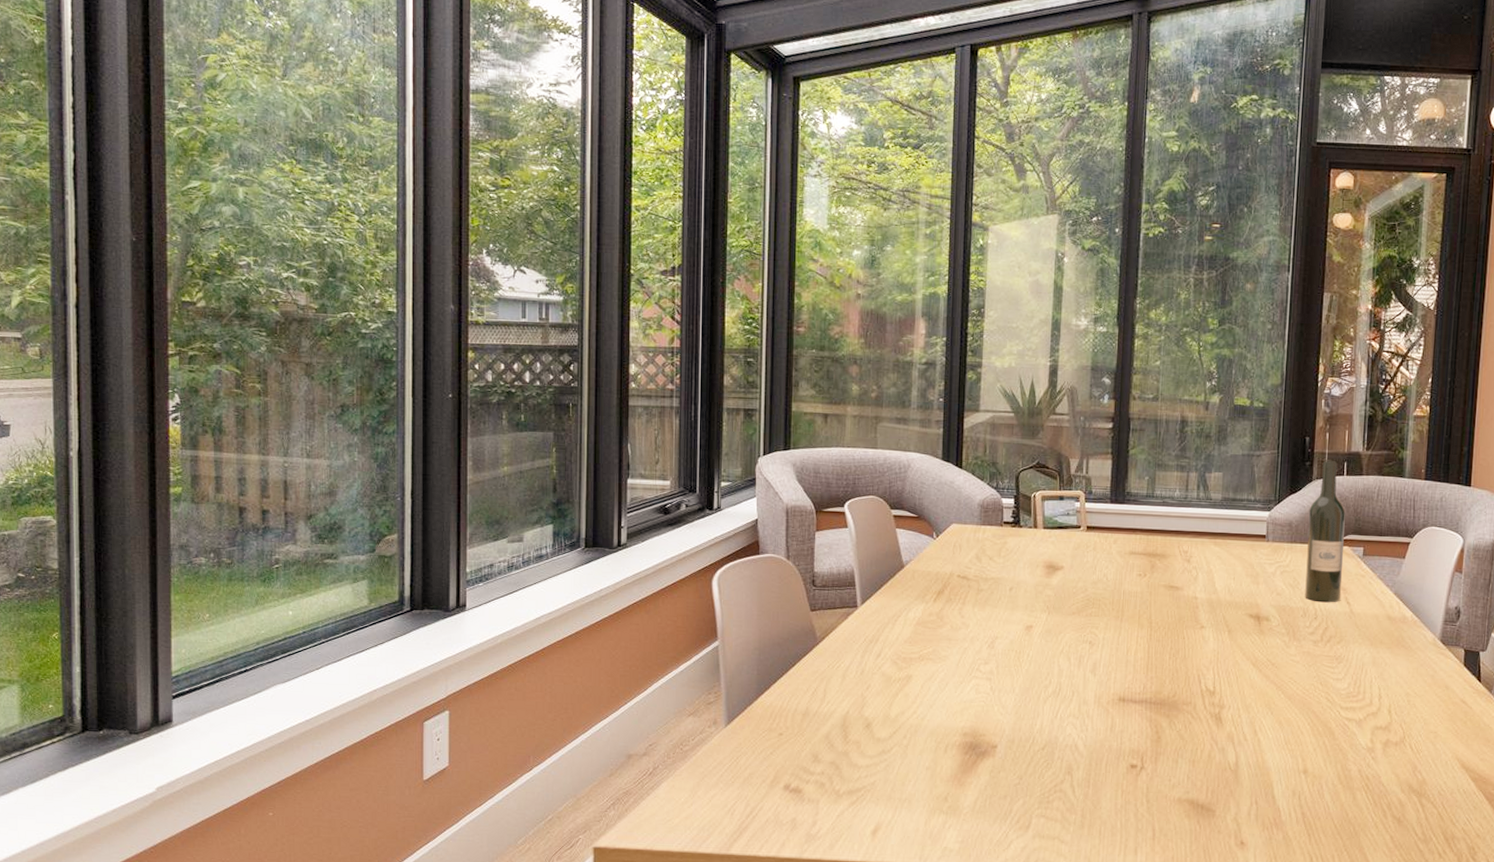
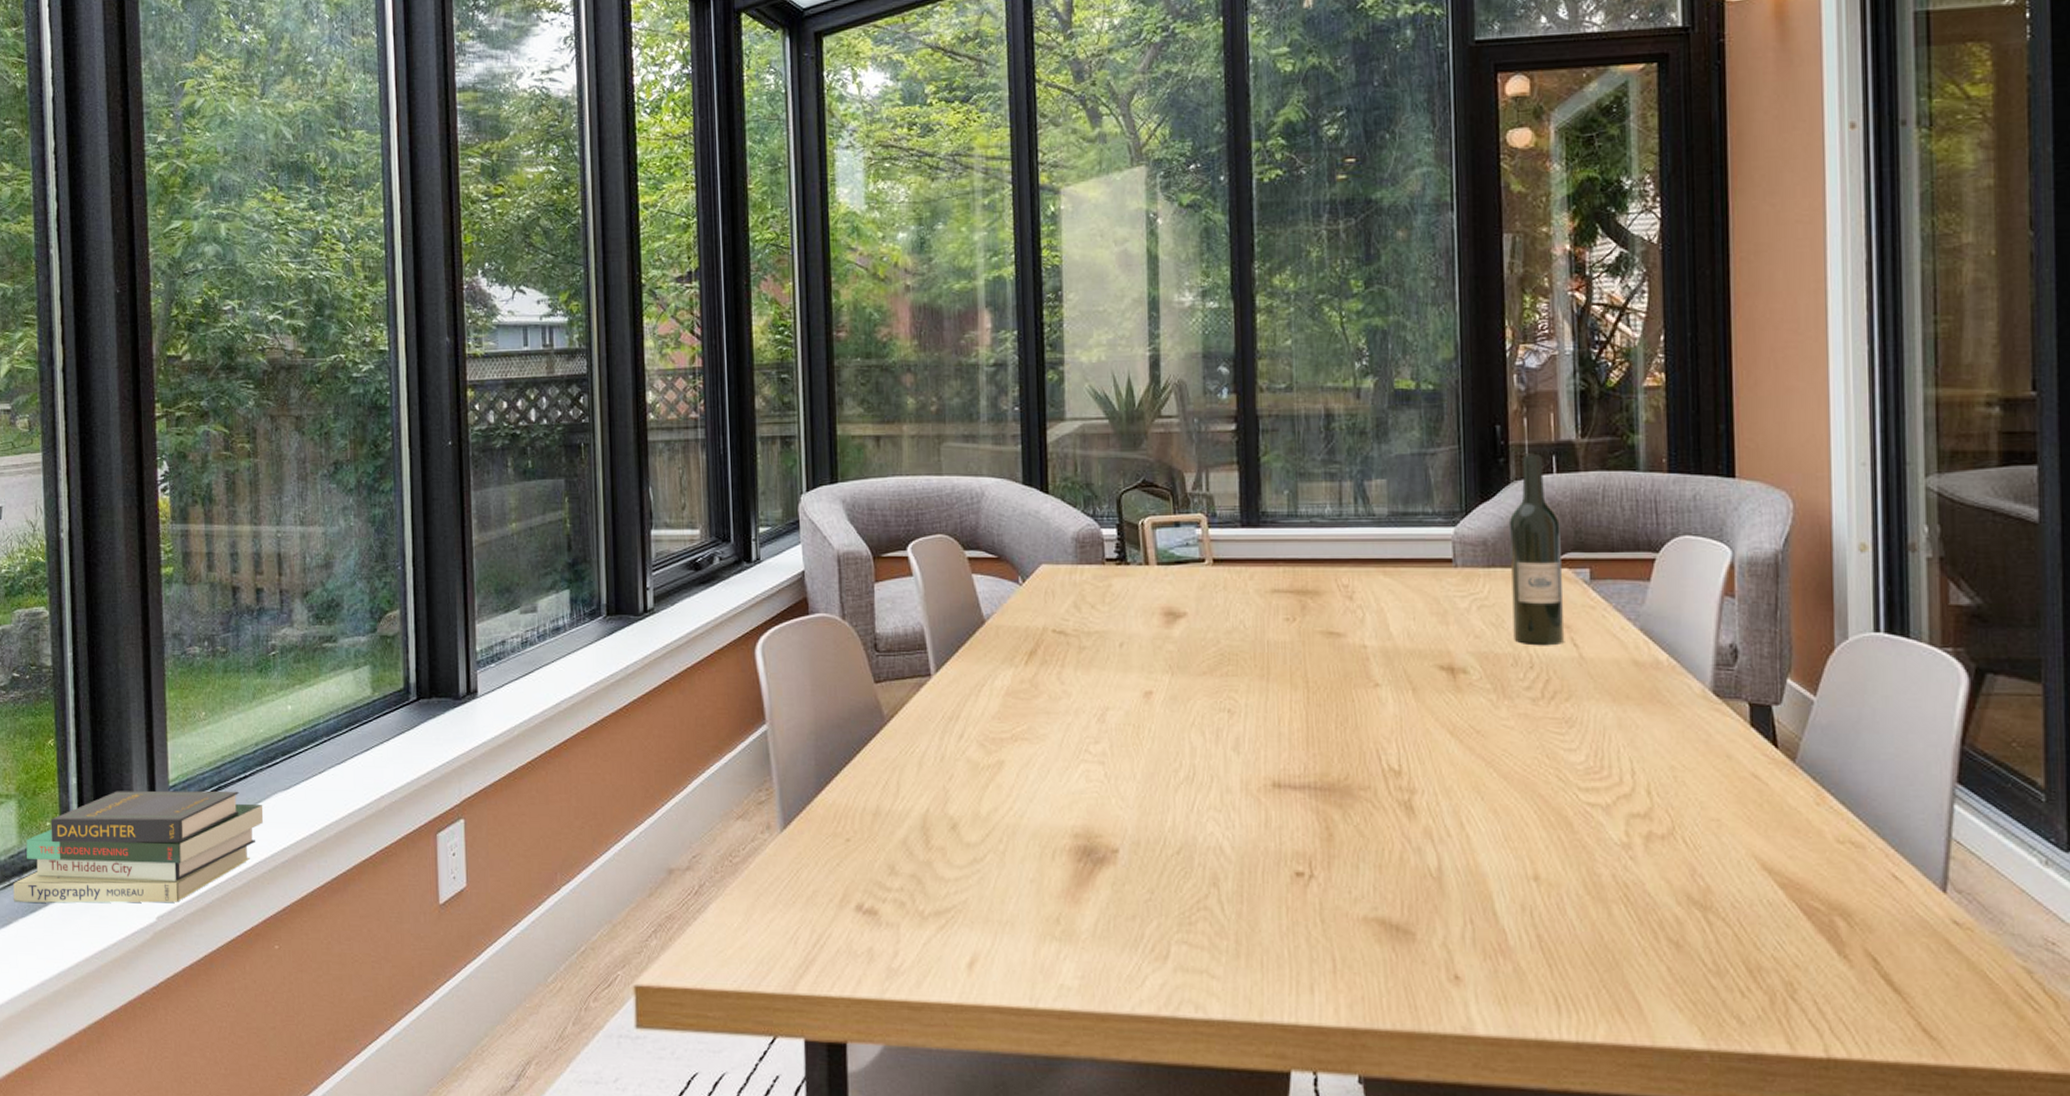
books: none [14,679,262,776] -> present [13,790,264,903]

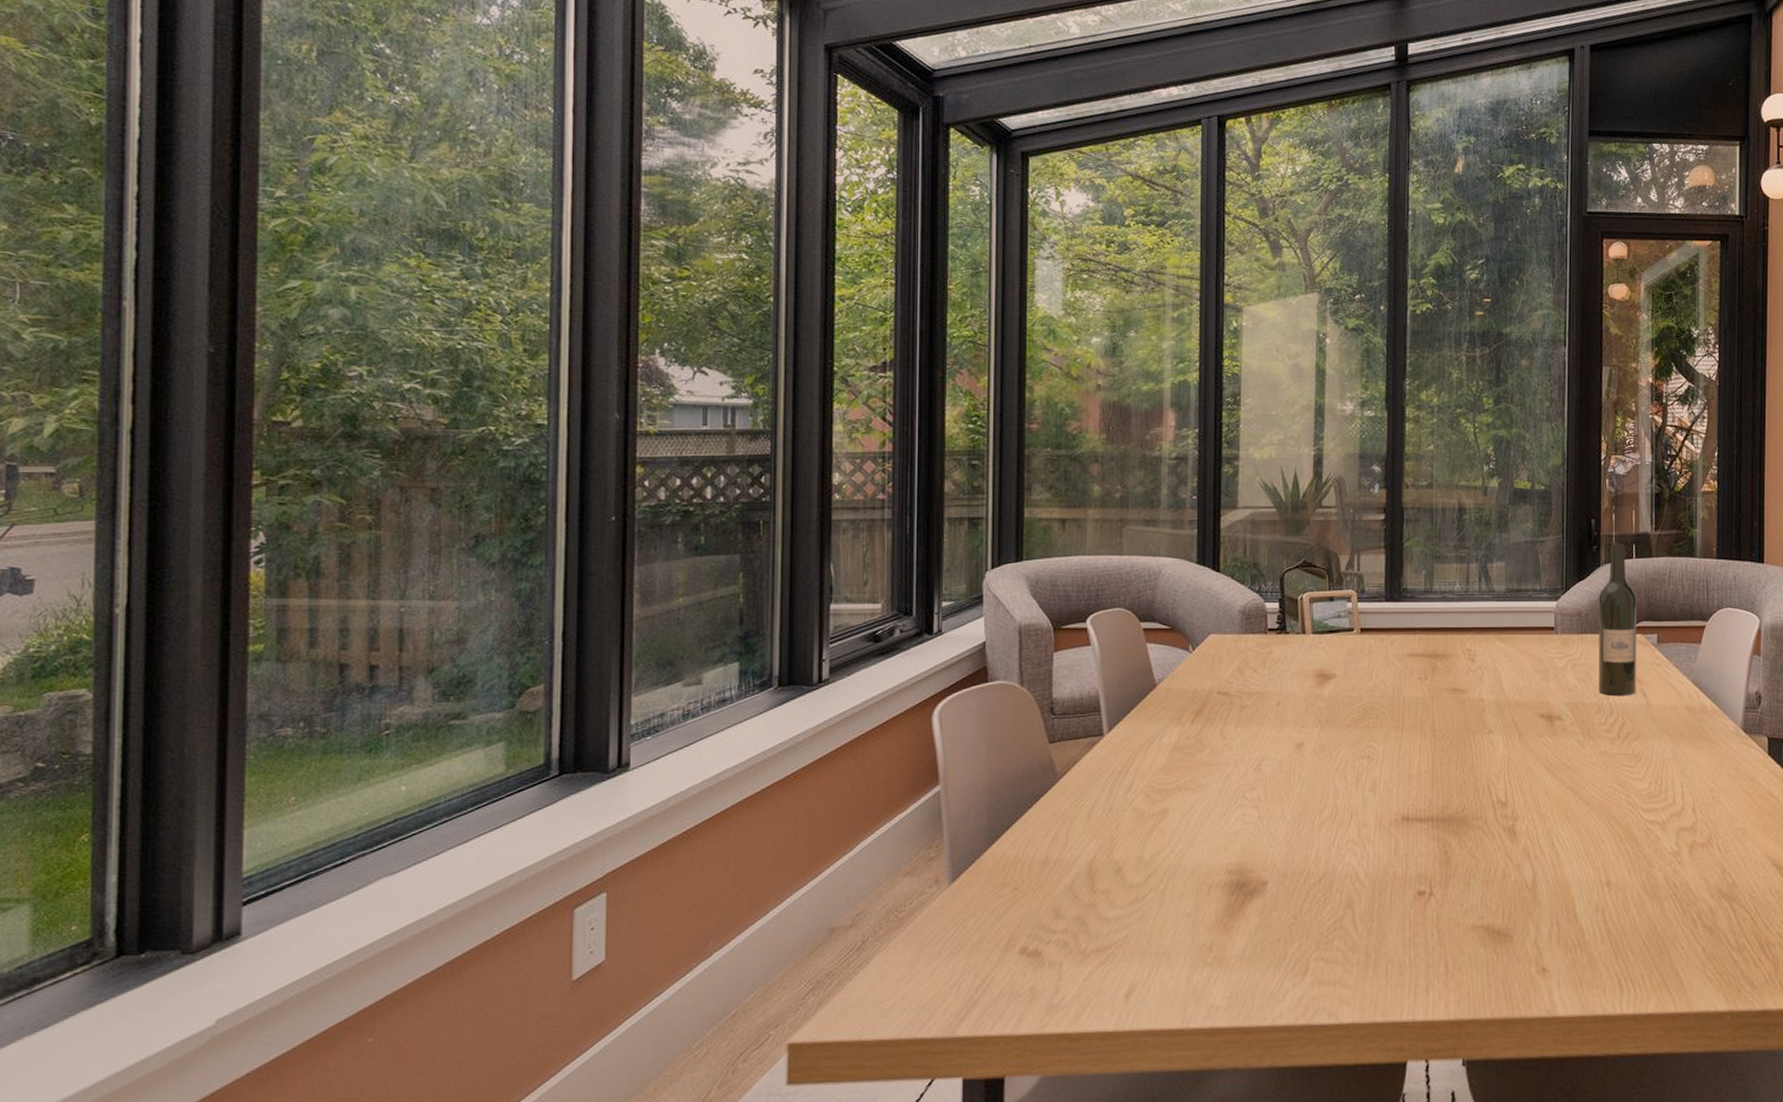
books: present [13,790,264,903] -> none [19,878,363,1019]

